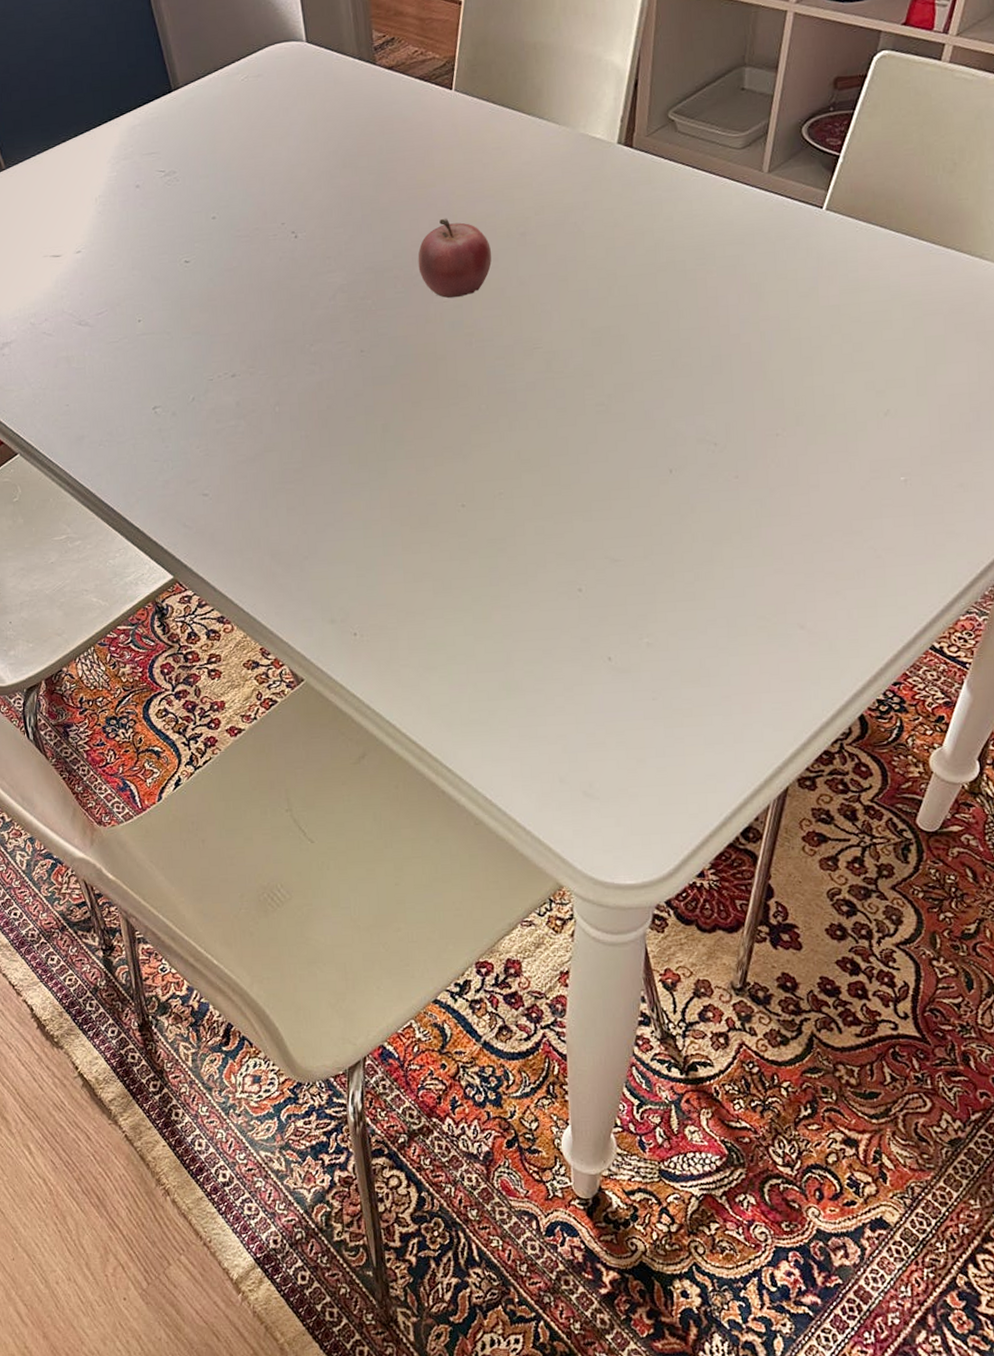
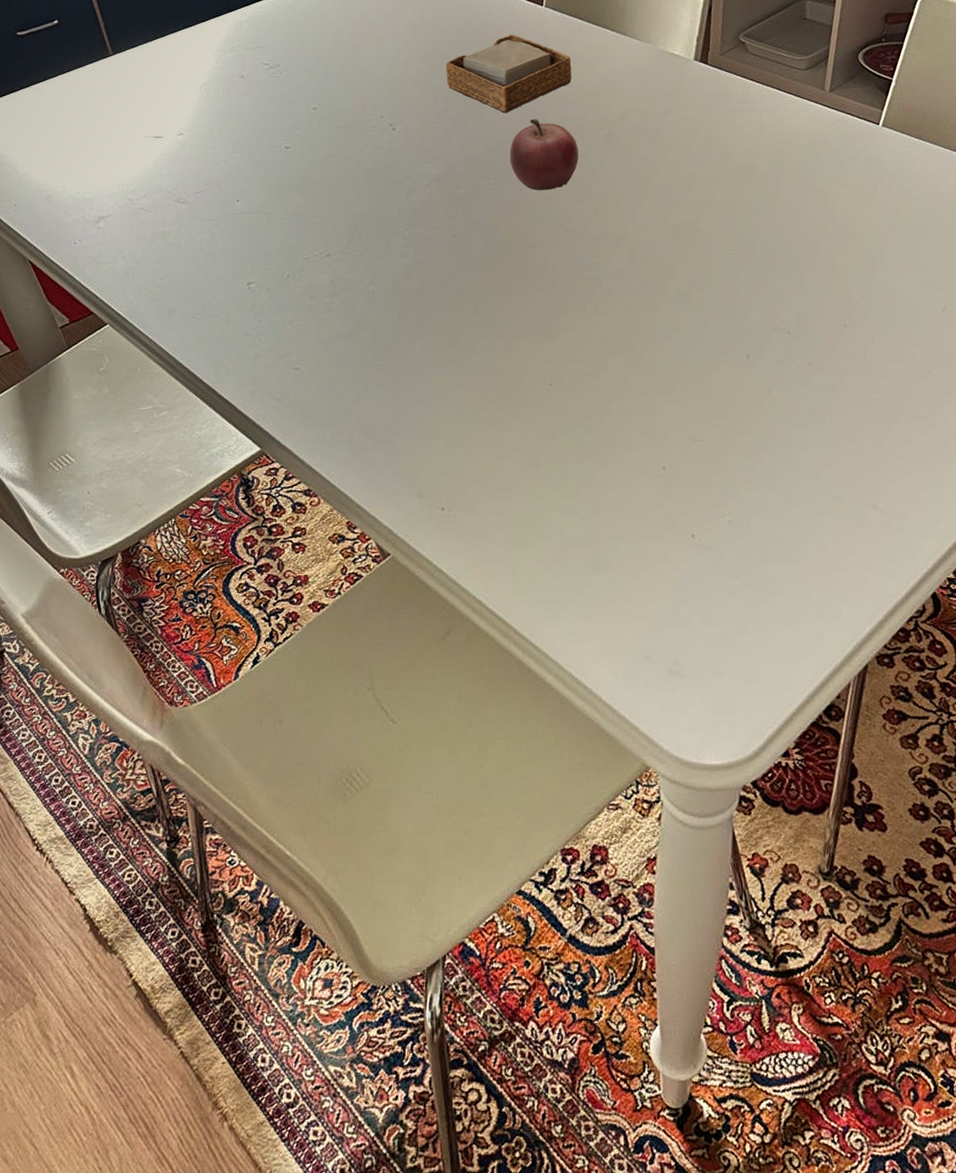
napkin holder: none [348,124,484,213] -> present [445,34,572,113]

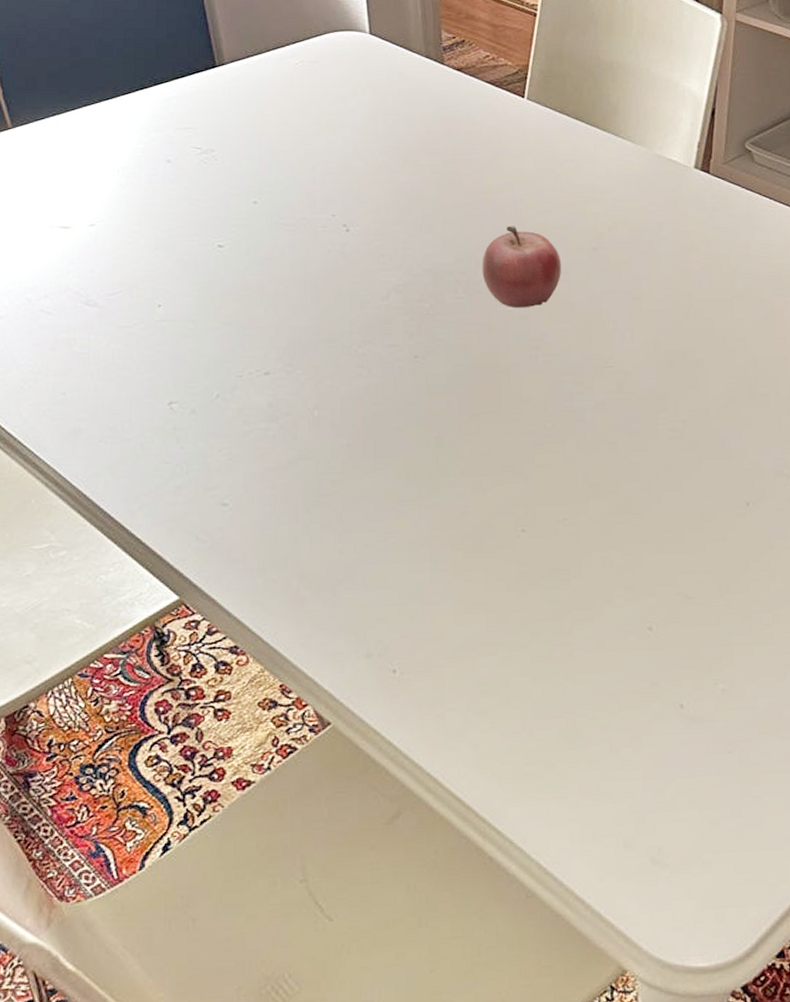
napkin holder: present [445,34,572,113] -> none [410,128,556,217]

